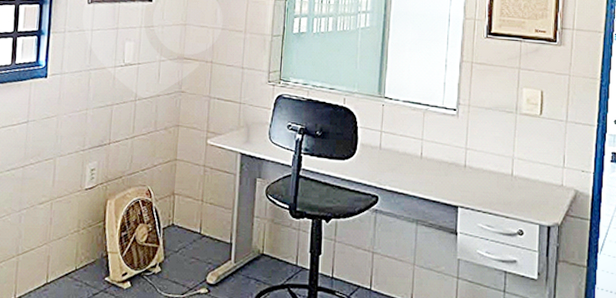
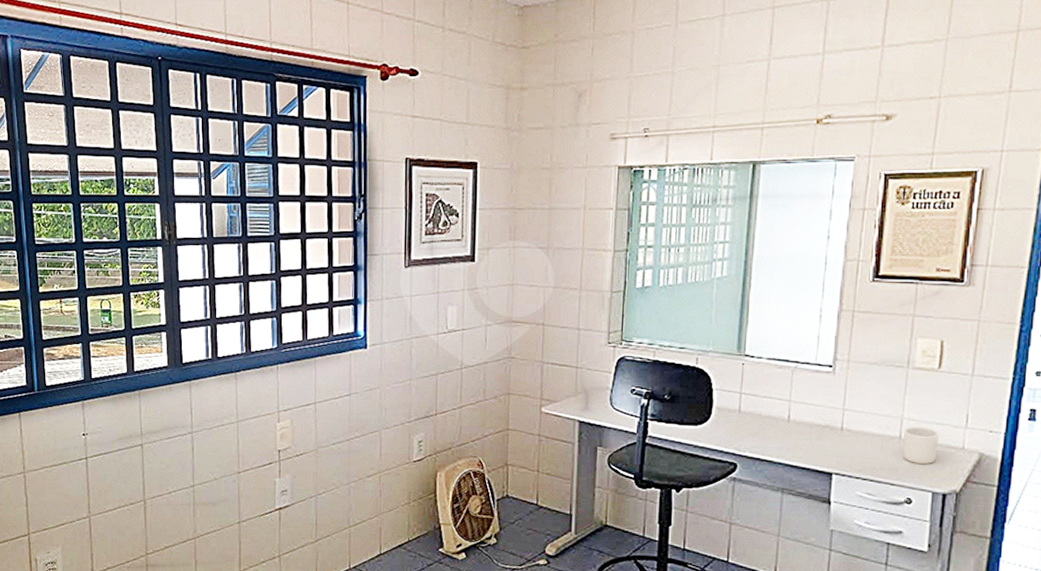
mug: none [514,165,544,200] -> present [902,426,940,465]

